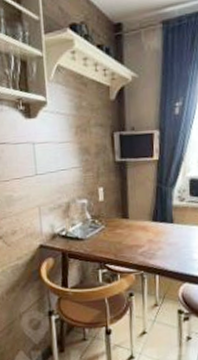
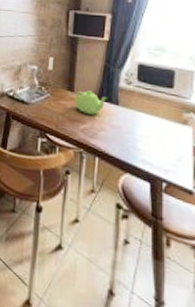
teapot: none [130,215,162,239] -> present [74,90,107,116]

